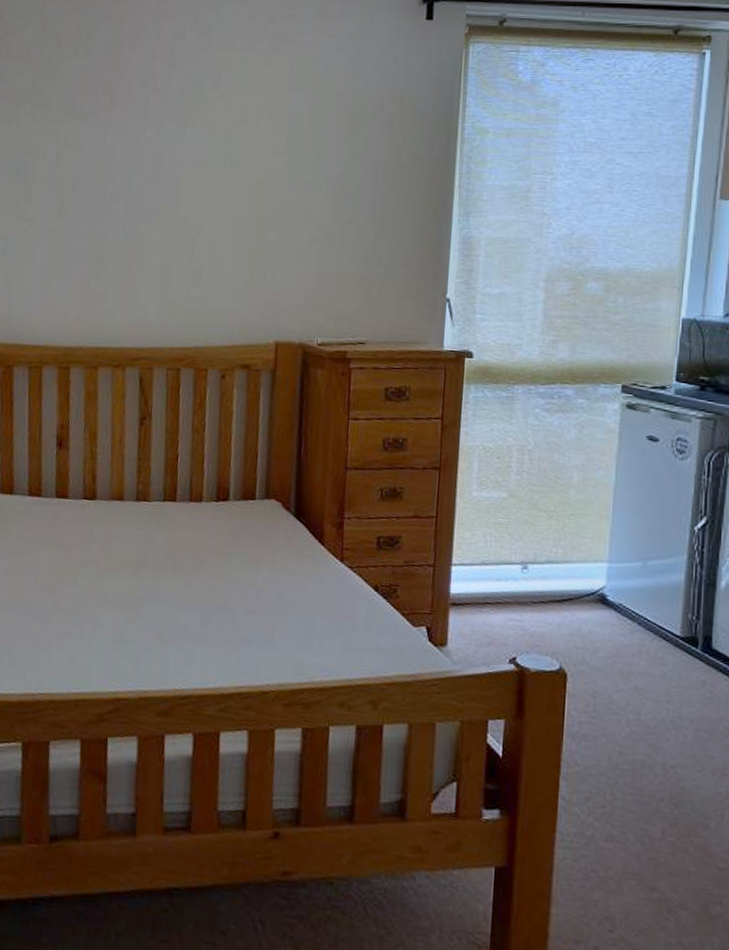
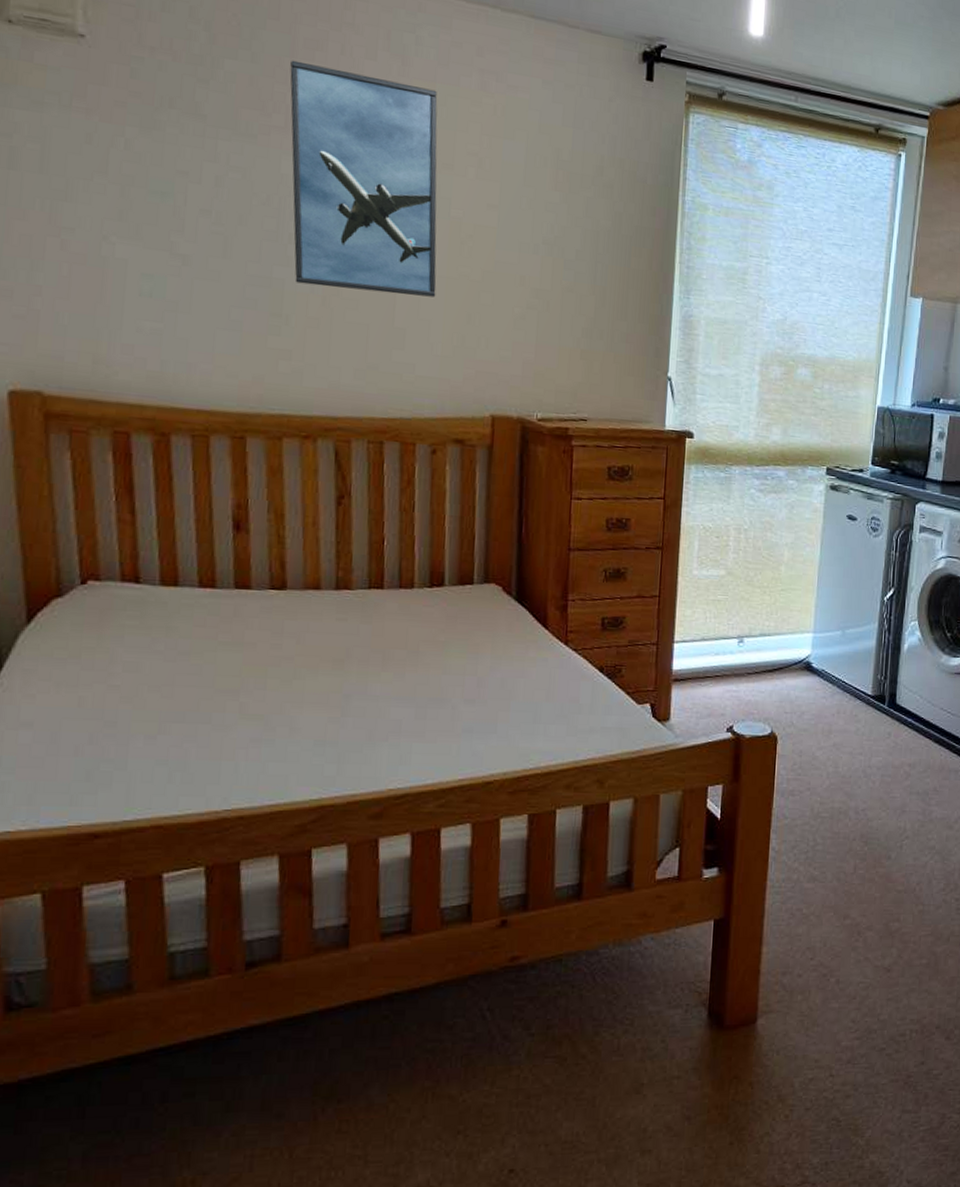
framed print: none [113,50,235,238] -> present [290,60,438,297]

